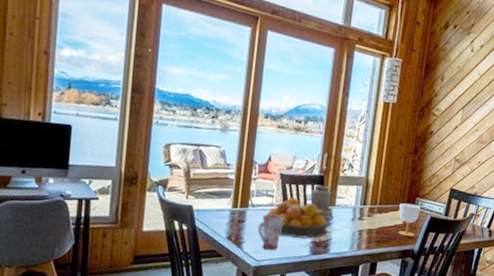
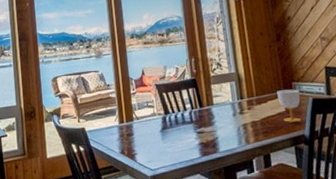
mug: present [257,214,284,251] -> none [146,123,169,159]
fruit bowl: present [263,197,330,239] -> none [150,104,212,142]
vase: present [310,185,332,218] -> none [188,88,210,119]

